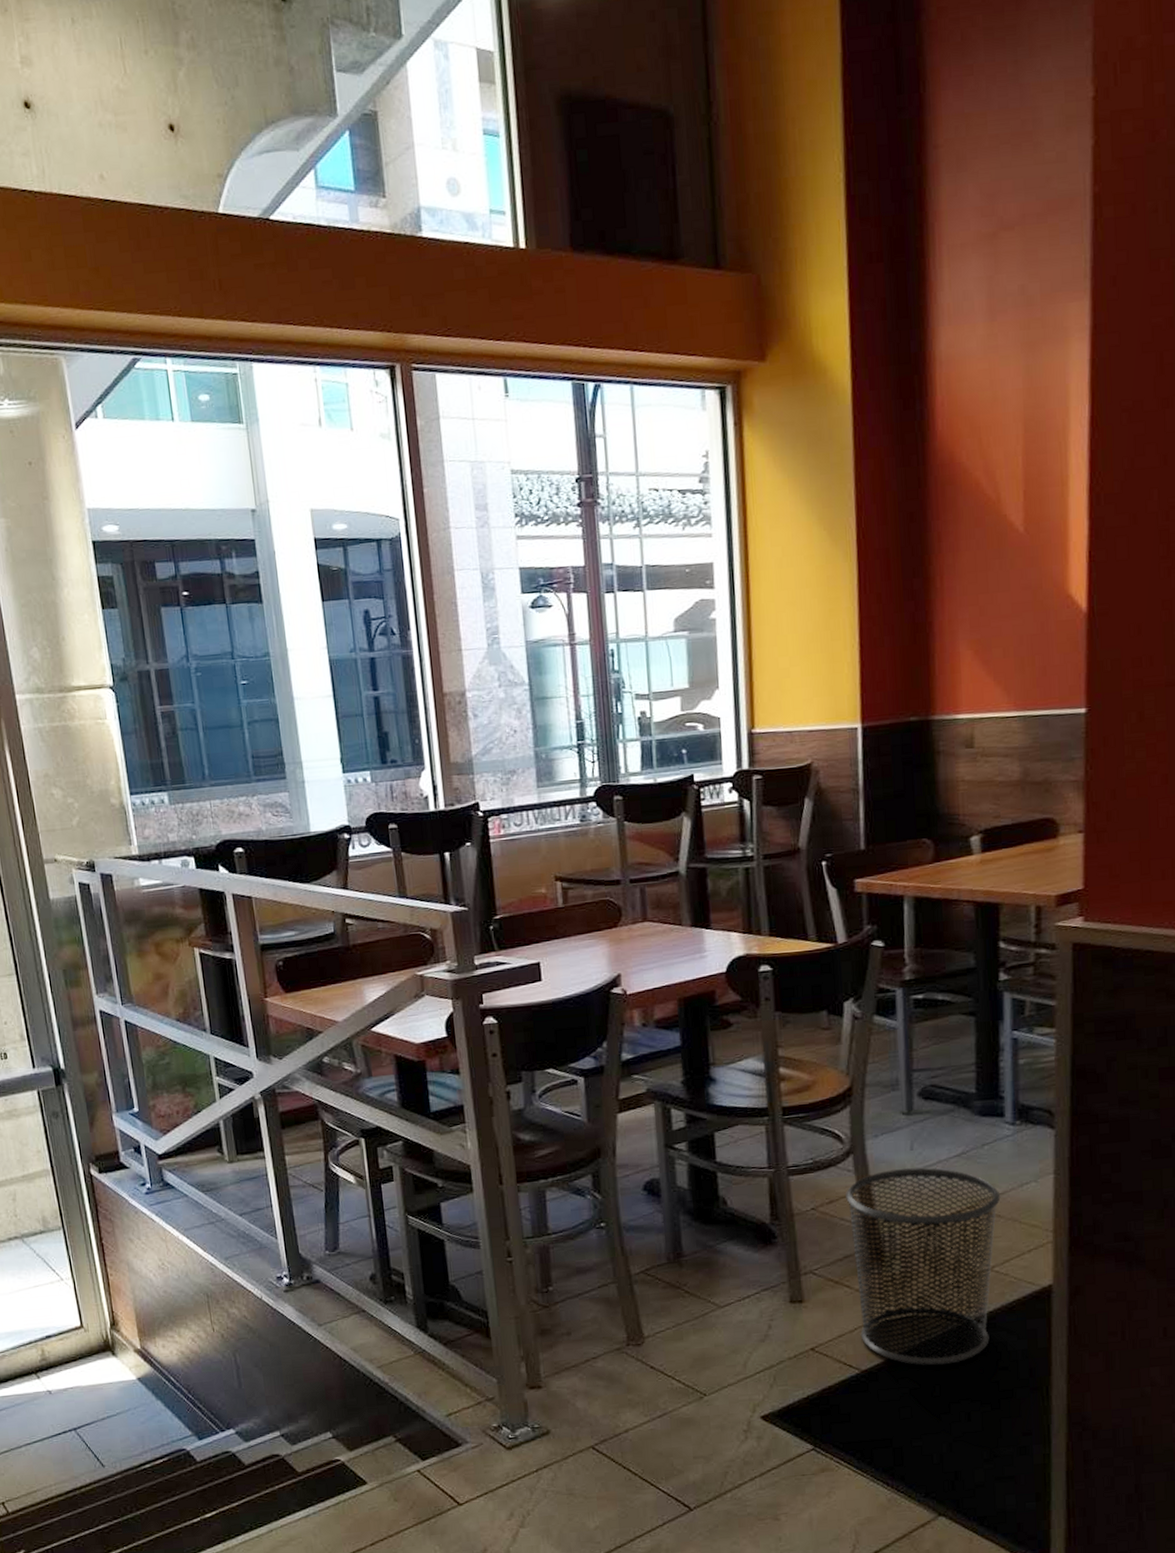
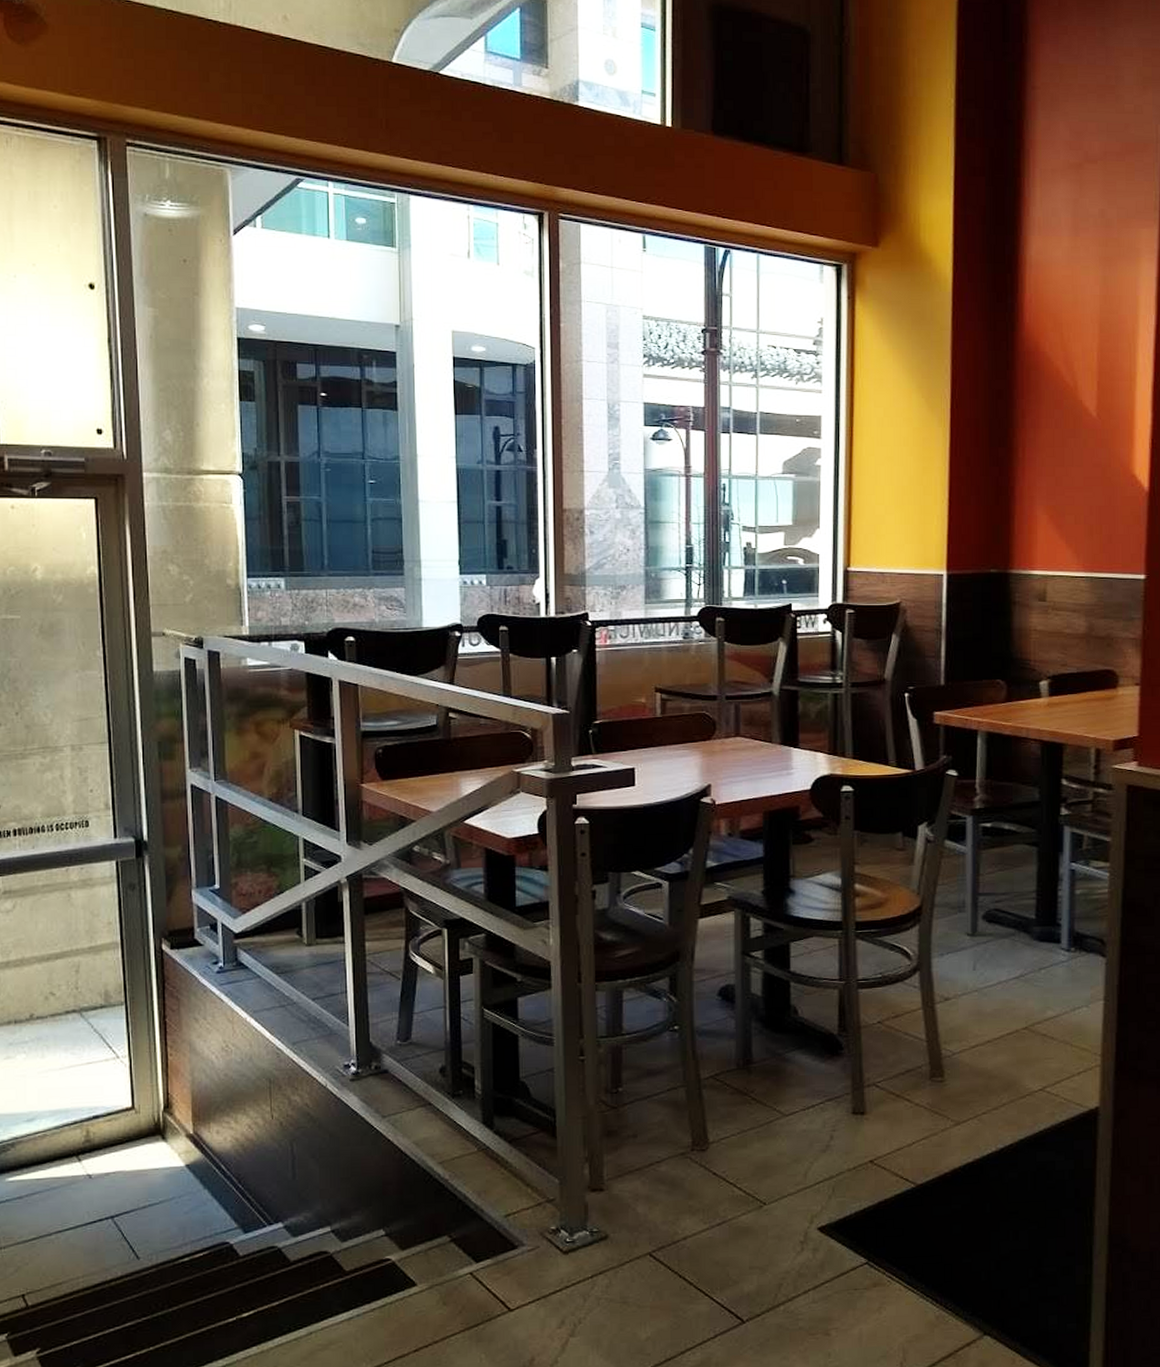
waste bin: present [846,1168,1001,1366] -> none [911,987,1055,1183]

